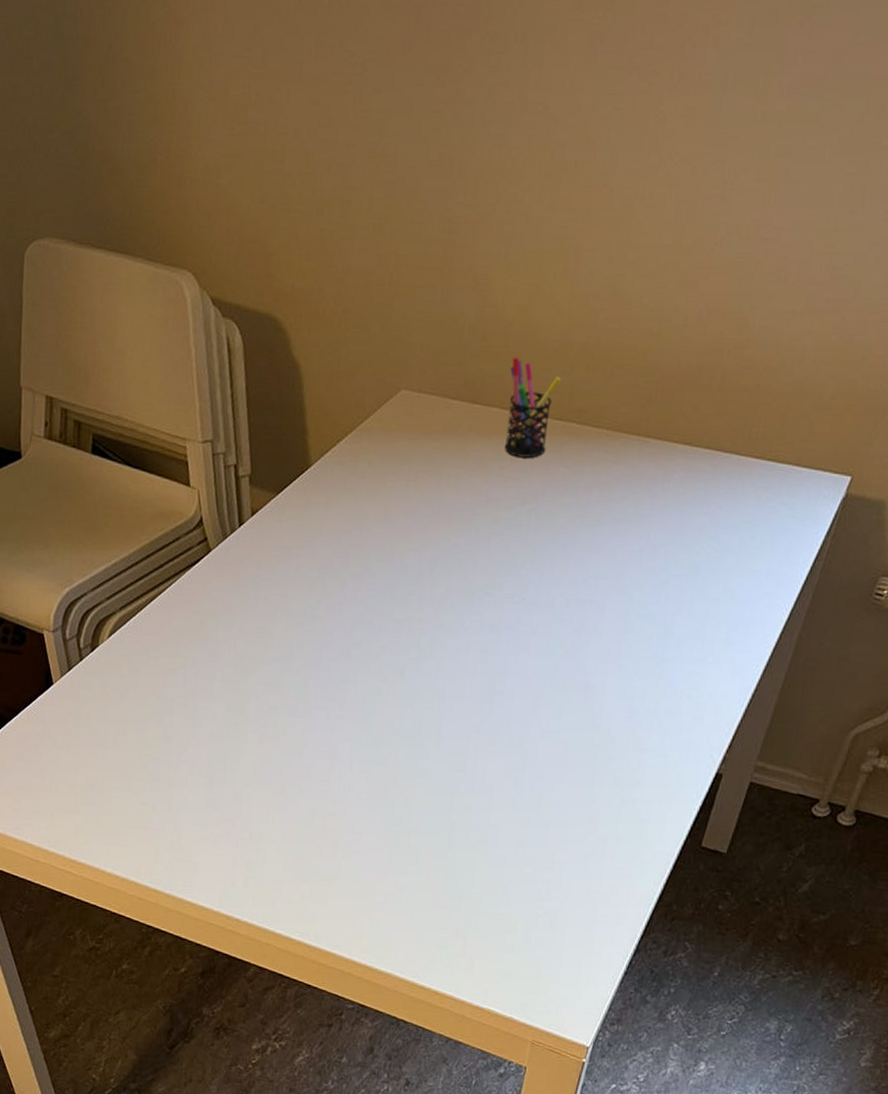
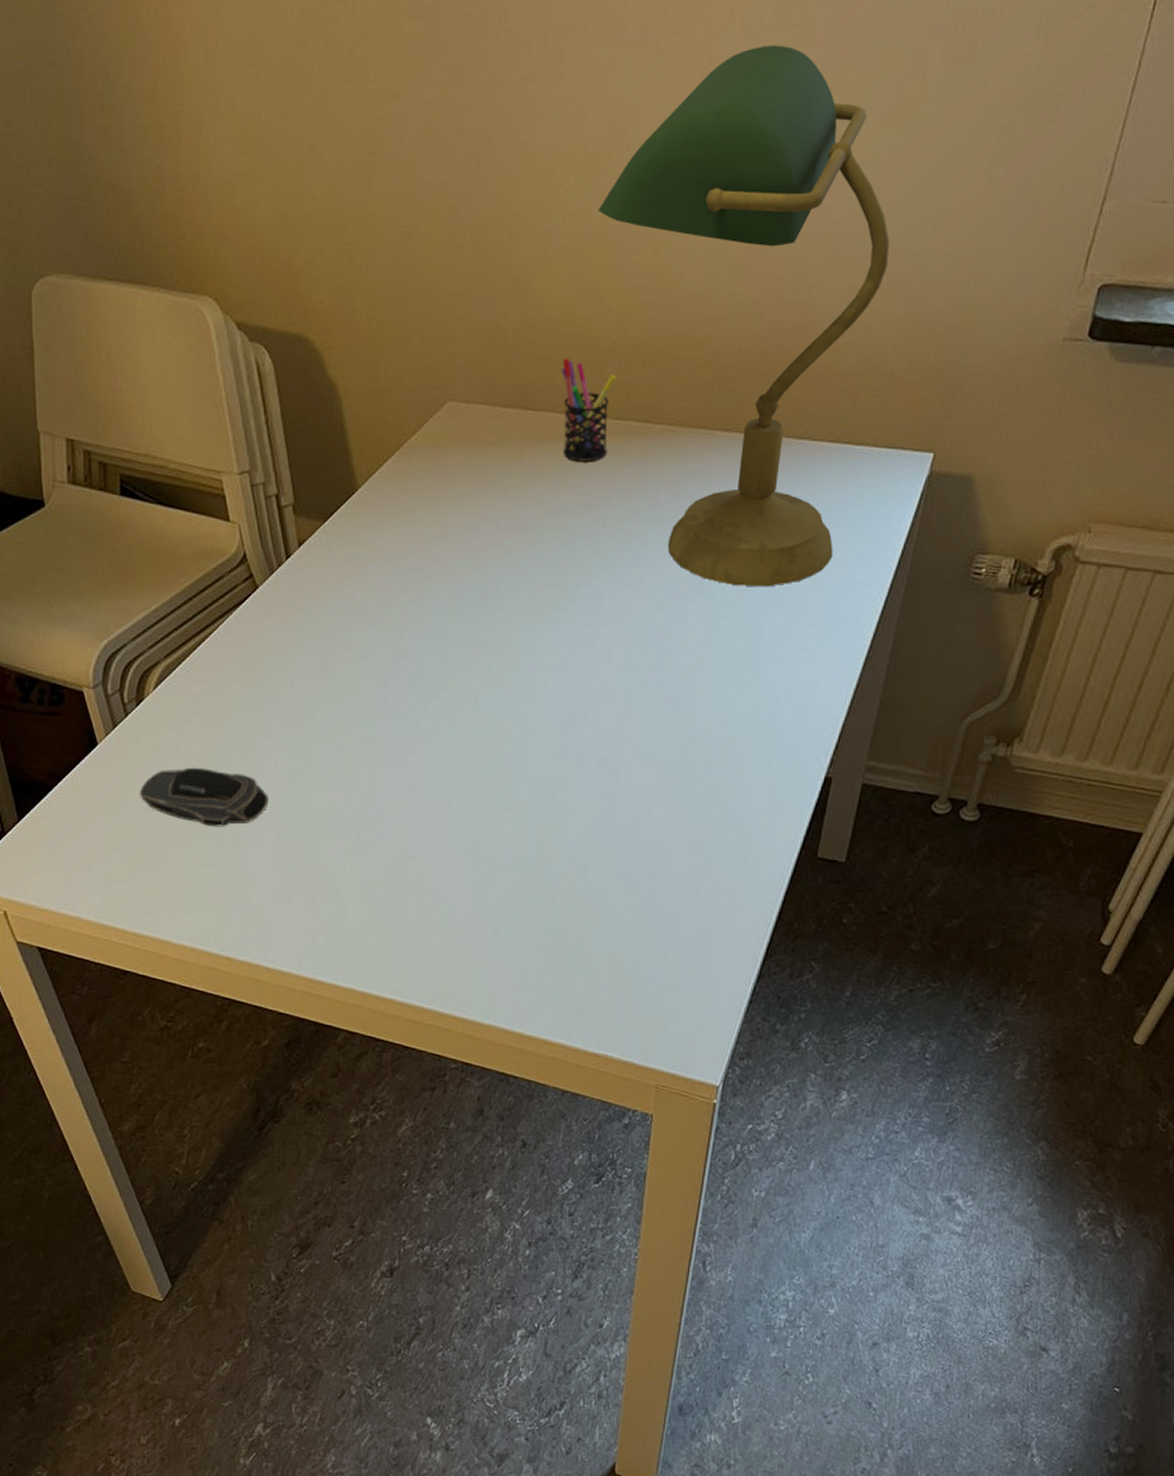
computer mouse: none [87,712,204,771] -> present [139,767,269,827]
desk lamp: none [559,67,833,590] -> present [597,45,890,586]

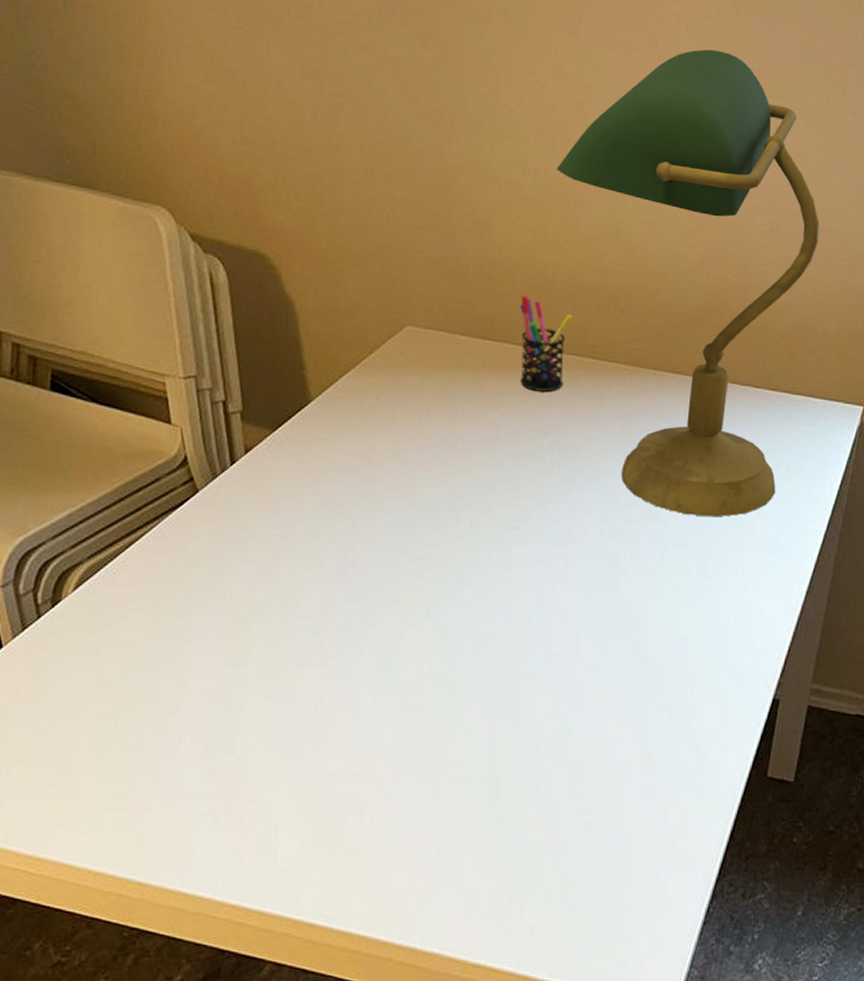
computer mouse: present [139,767,269,827] -> none [47,674,197,739]

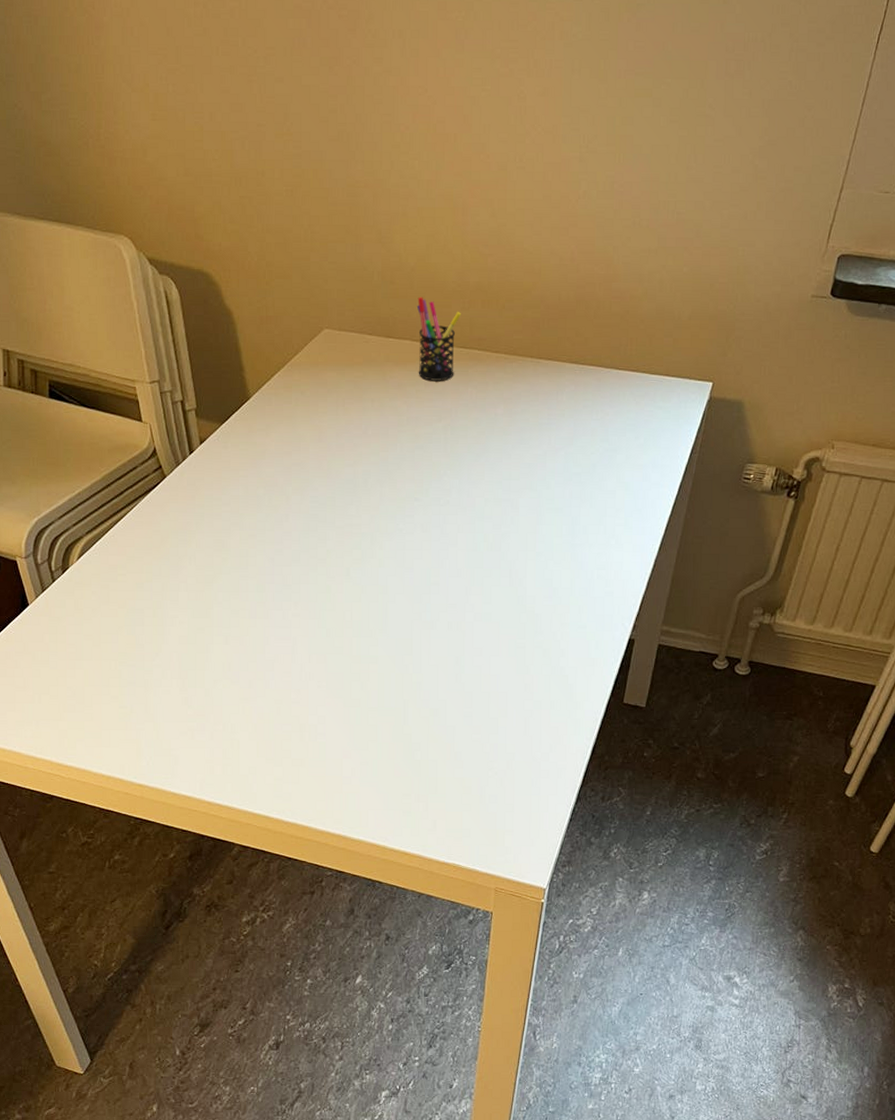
desk lamp: present [556,49,819,517] -> none [446,55,677,485]

